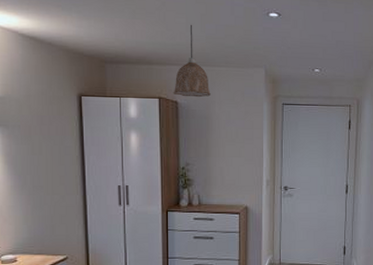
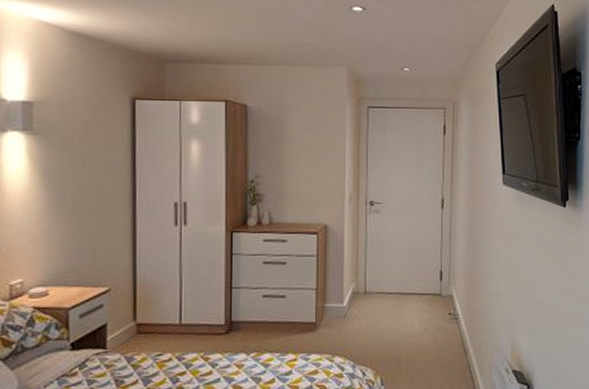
pendant lamp: present [173,24,211,98] -> none [242,19,285,100]

